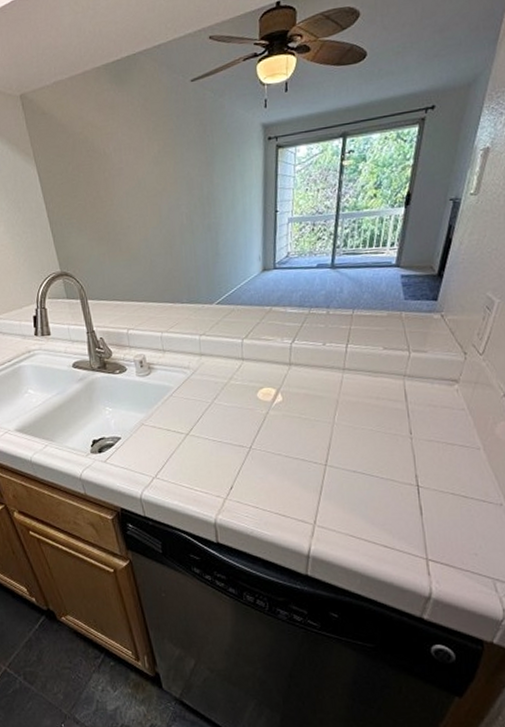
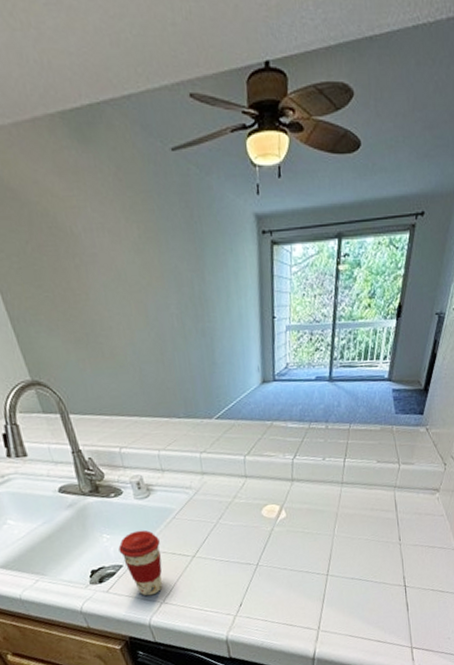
coffee cup: none [119,405,157,470] -> present [118,530,163,596]

